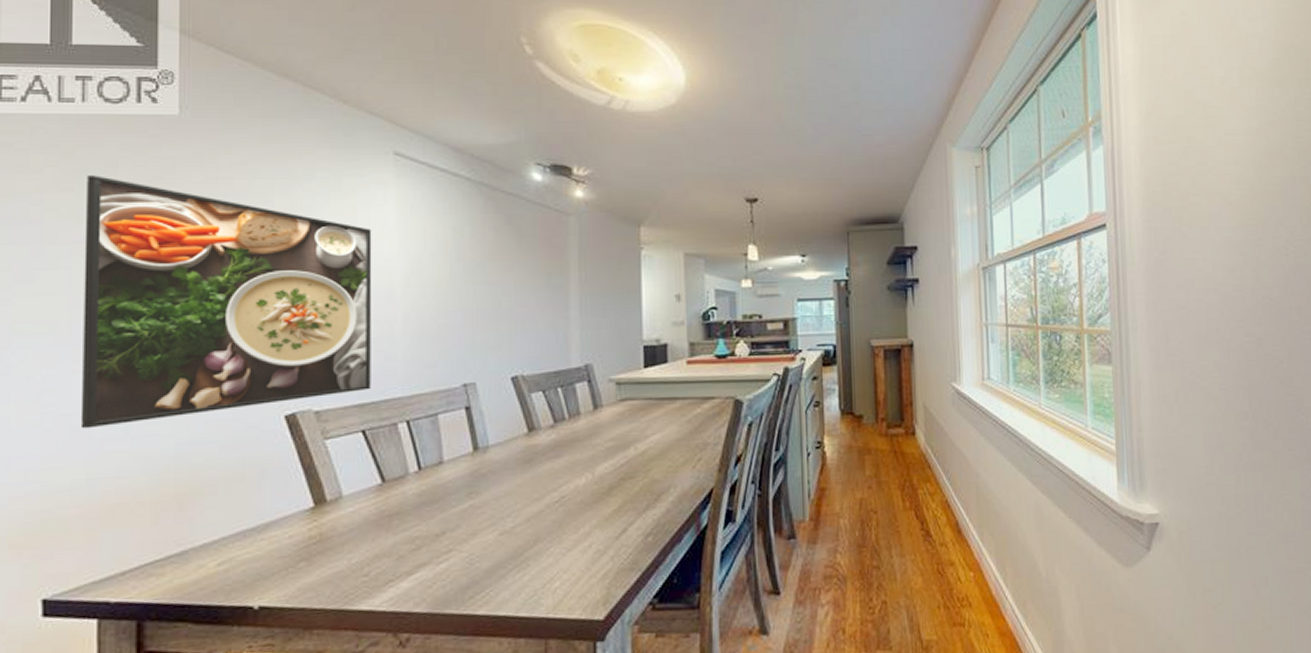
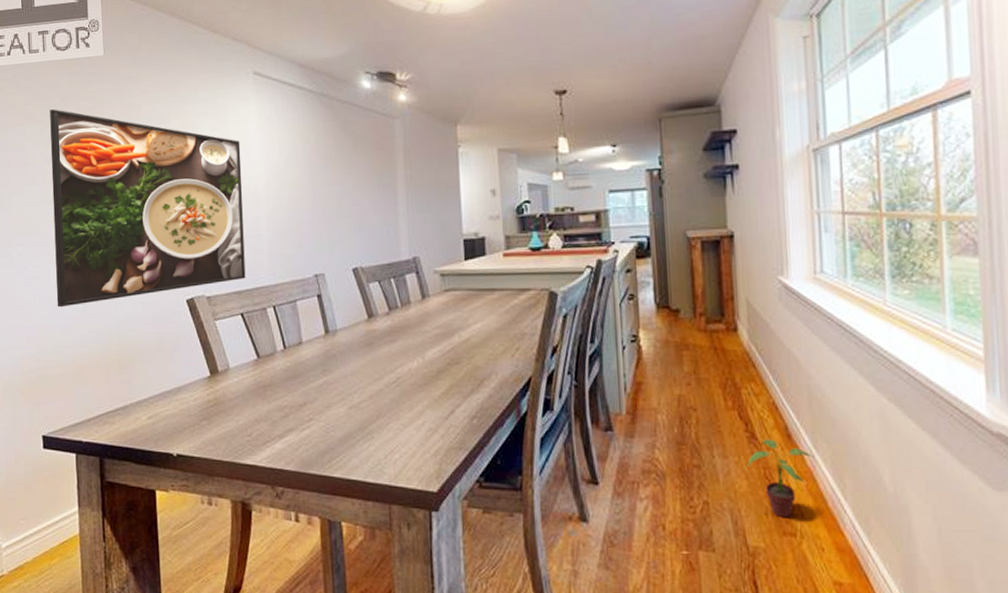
potted plant: none [922,536,981,610] -> present [747,439,815,518]

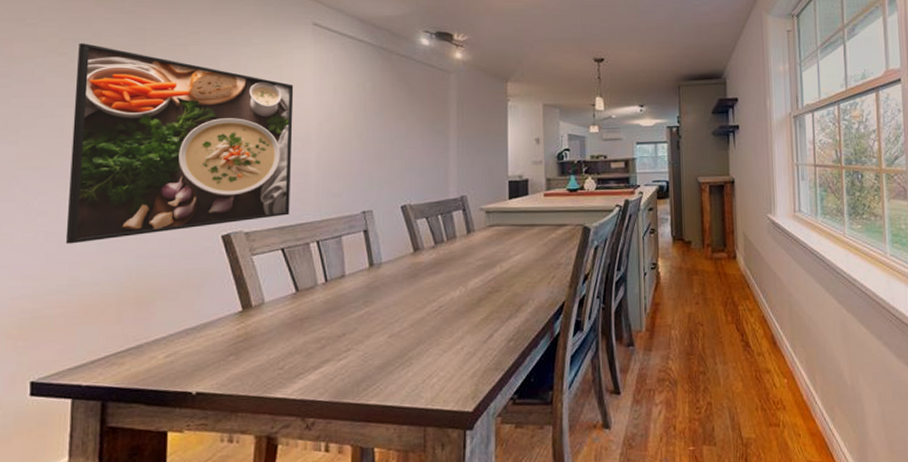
potted plant: present [747,439,815,518] -> none [742,346,794,412]

